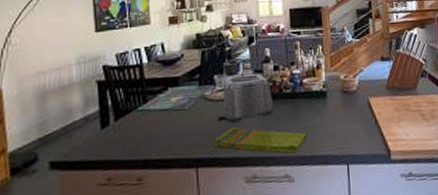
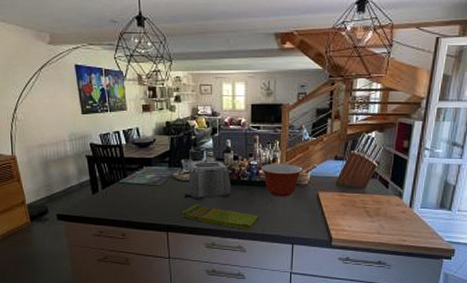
mixing bowl: none [304,69,350,109] -> present [261,164,303,197]

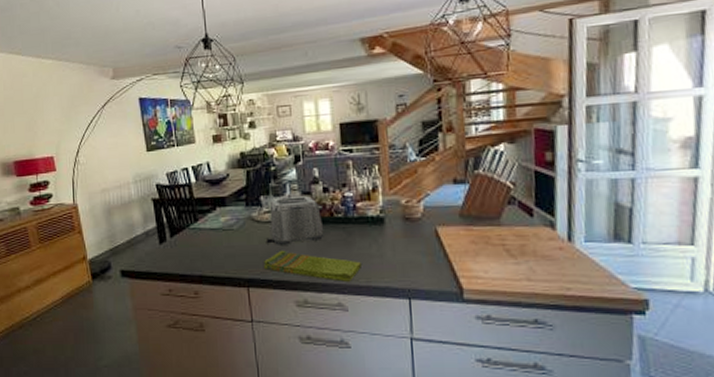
mixing bowl: present [261,164,303,197] -> none [358,193,413,236]

